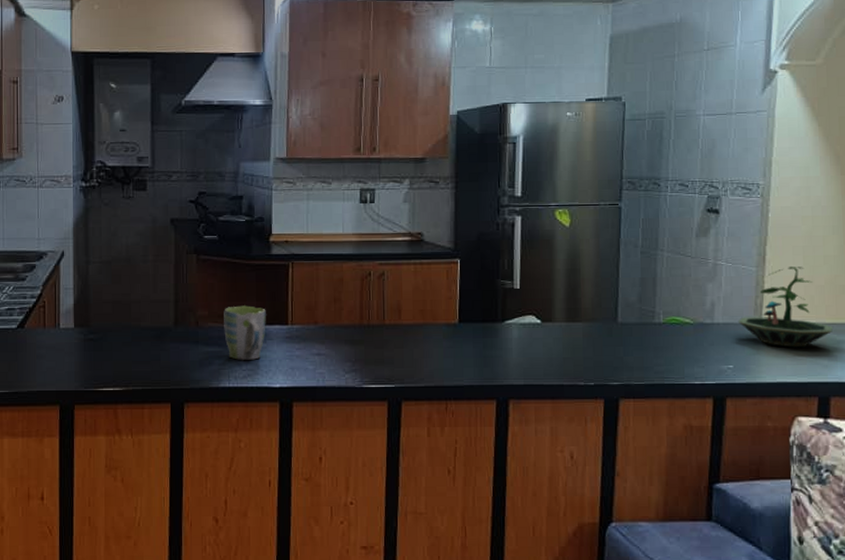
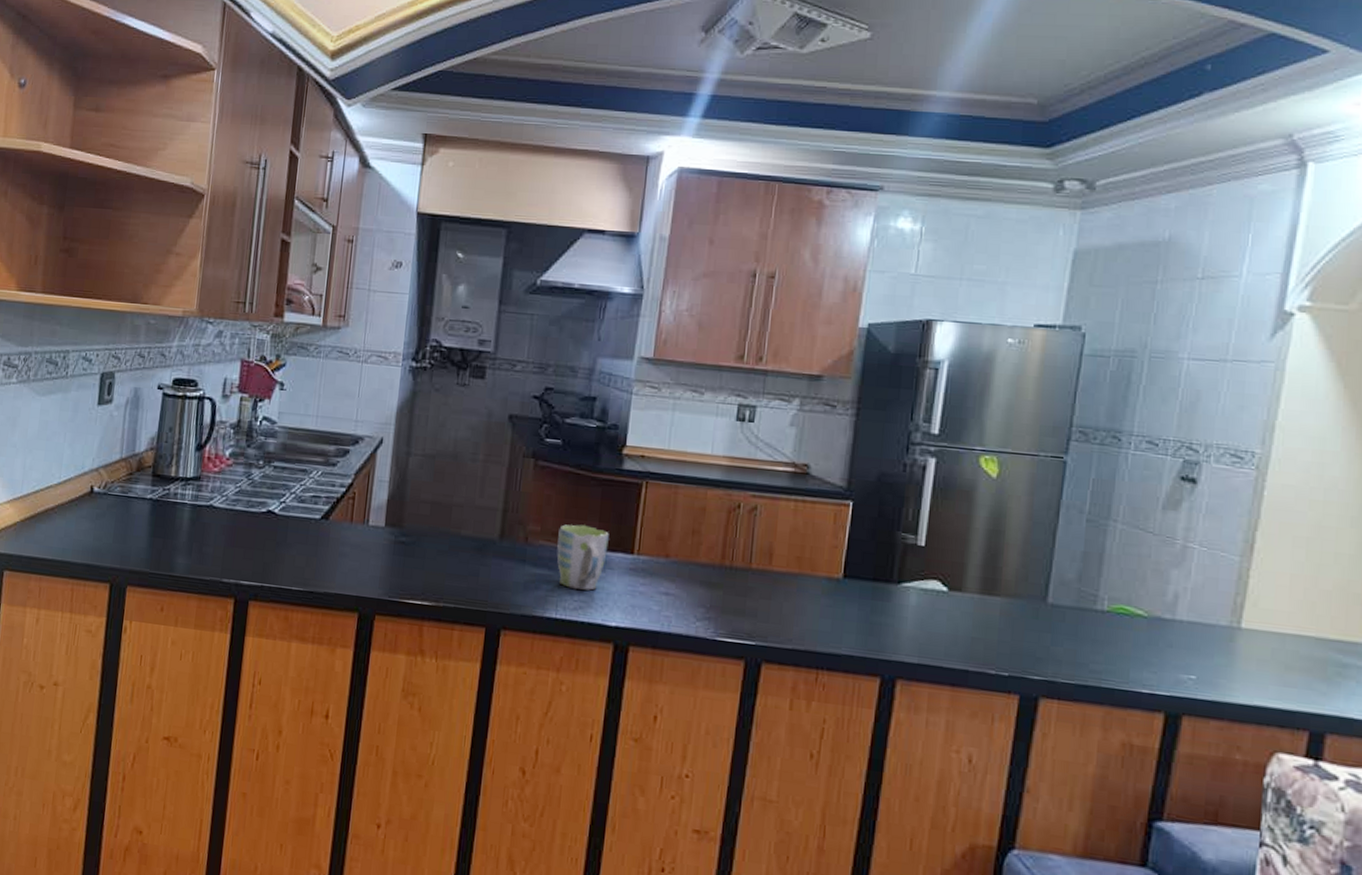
terrarium: present [737,267,834,348] -> none [1208,561,1340,667]

